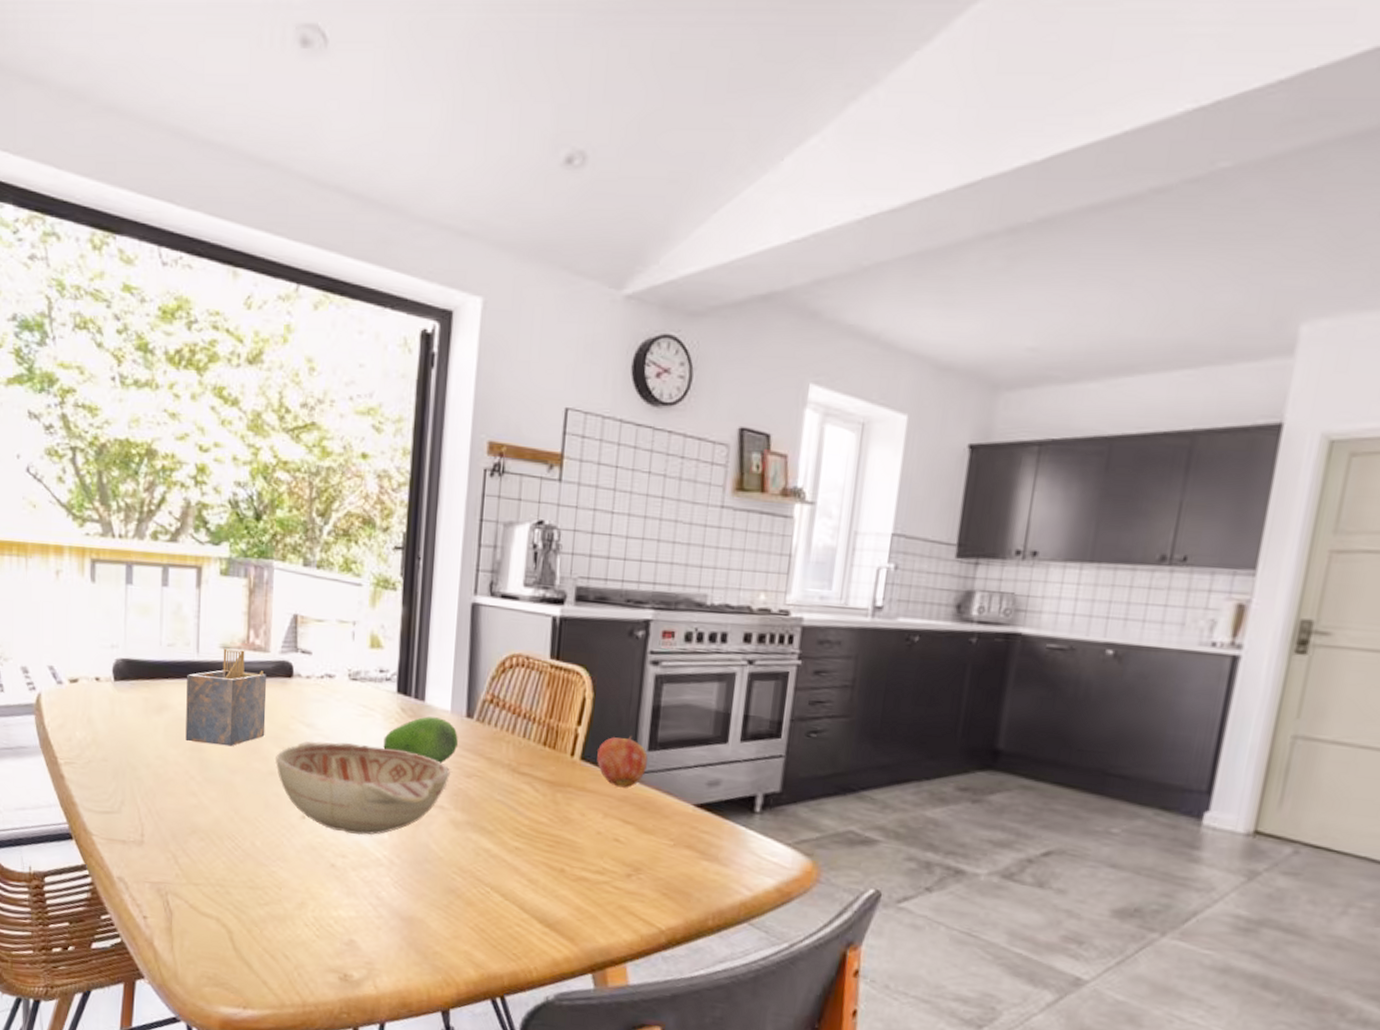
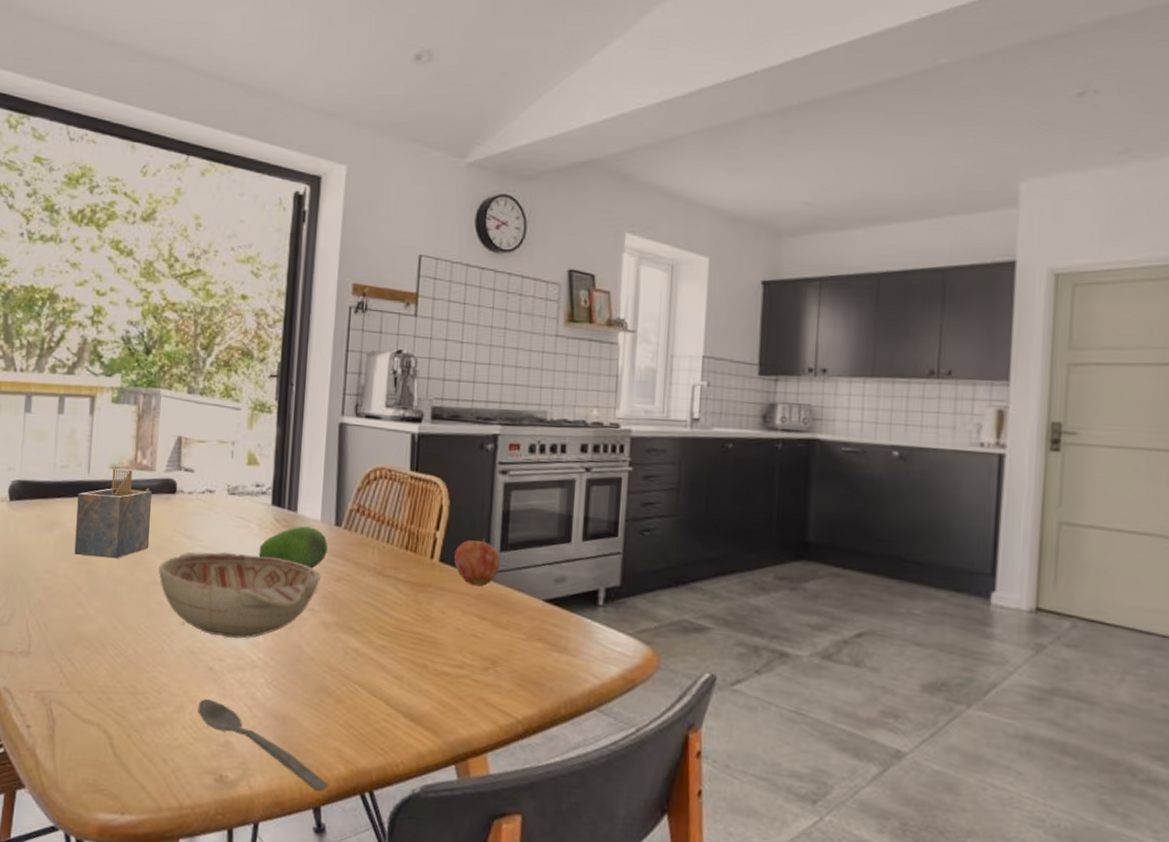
spoon: none [320,896,458,994] -> present [197,699,328,791]

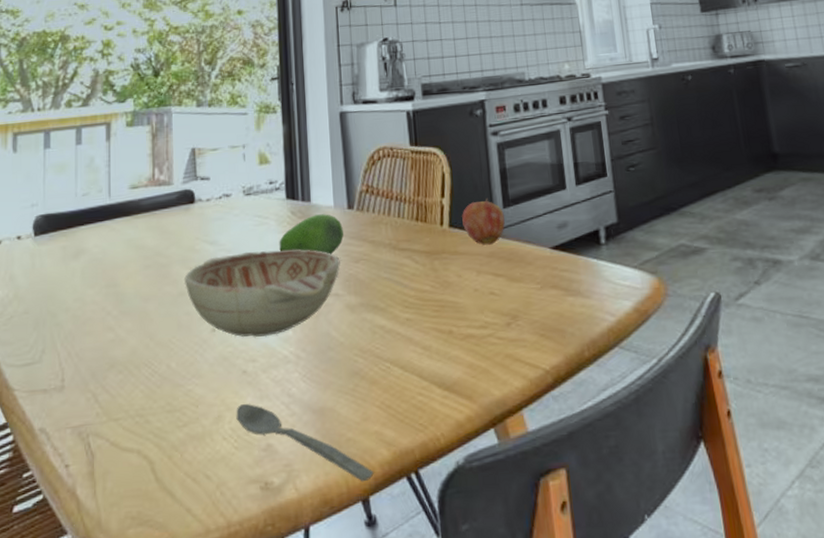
napkin holder: present [74,468,153,559] -> none [101,187,174,280]

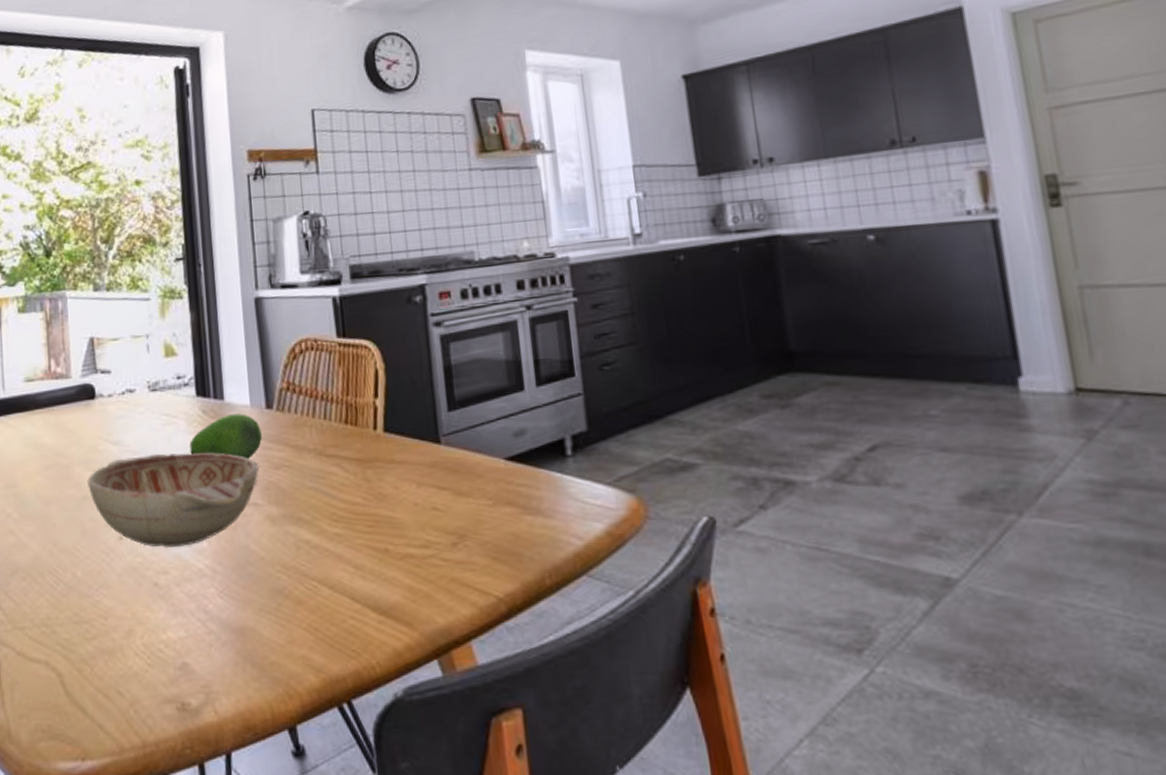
spoon: present [236,404,374,481] -> none [148,619,301,708]
apple: present [462,197,505,245] -> none [399,398,450,454]

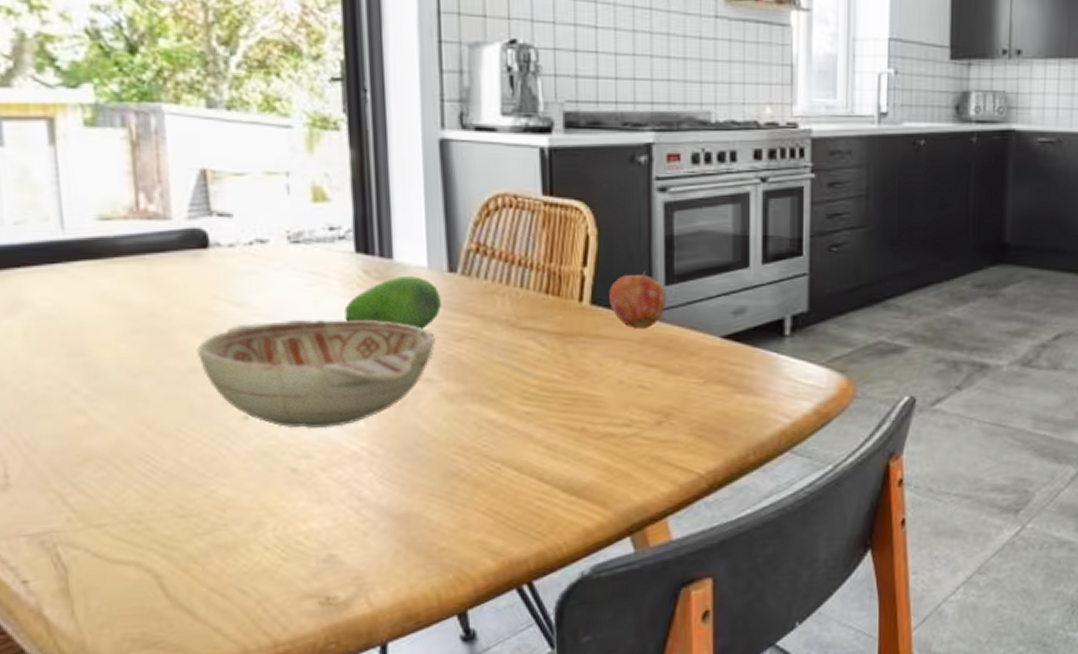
apple: none [399,398,450,454] -> present [609,270,666,329]

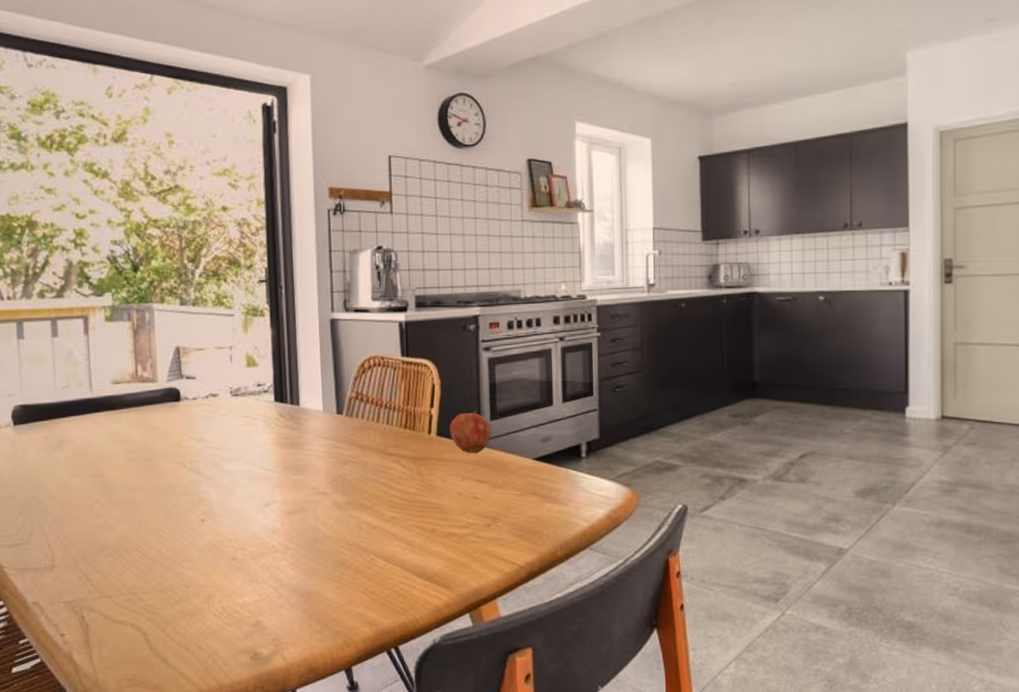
decorative bowl: present [197,319,436,429] -> none [172,449,329,529]
fruit: present [344,276,442,329] -> none [267,418,333,456]

